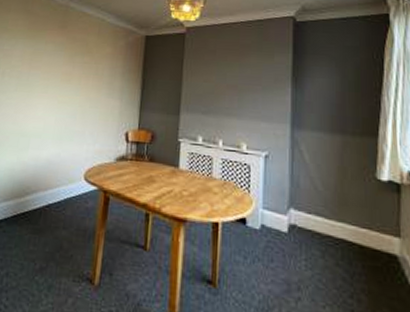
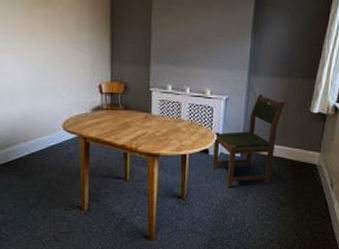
dining chair: none [252,152,342,278] -> present [212,94,286,188]

